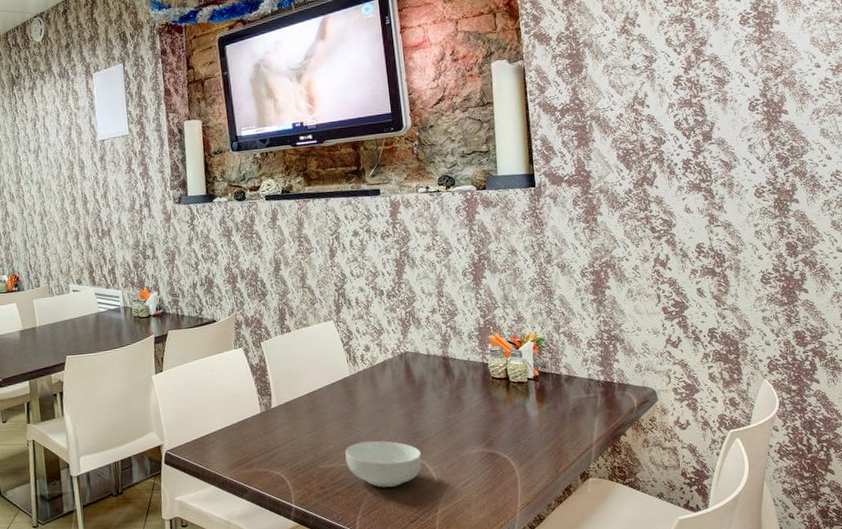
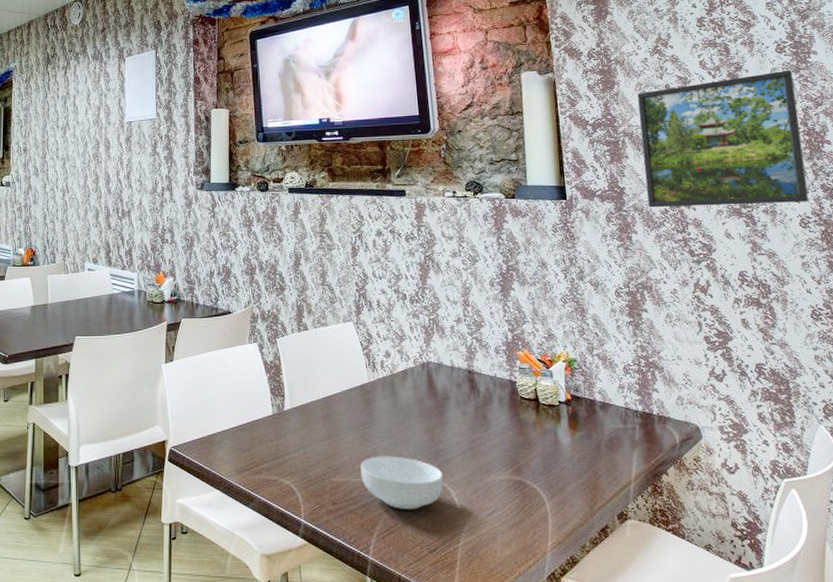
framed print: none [605,41,765,189] -> present [637,70,809,208]

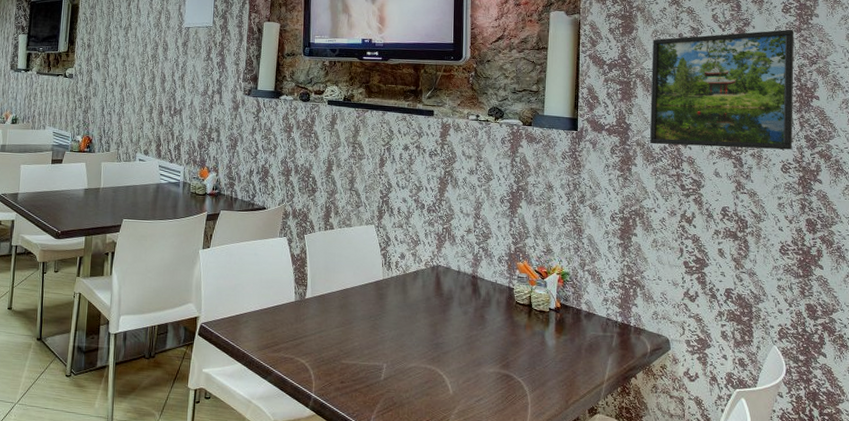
cereal bowl: present [360,456,444,509] -> none [368,344,441,392]

